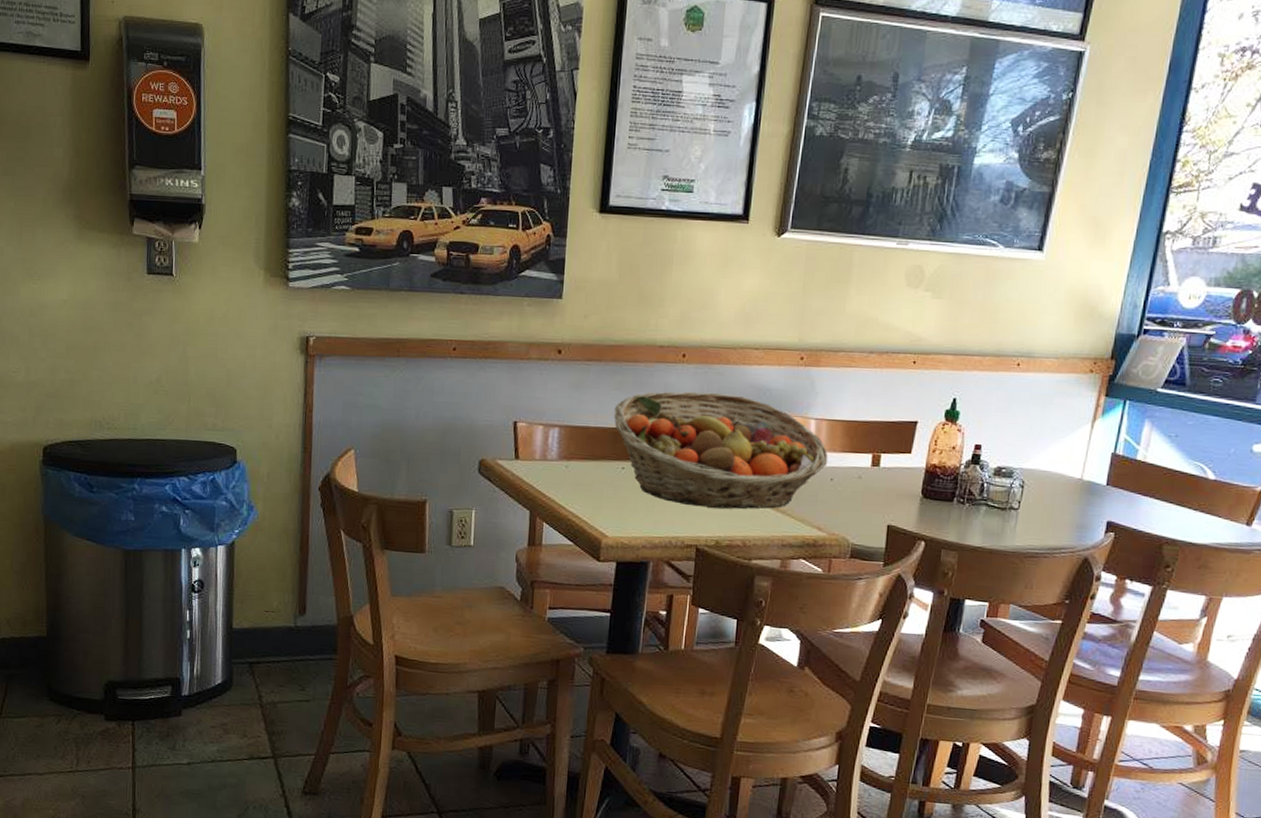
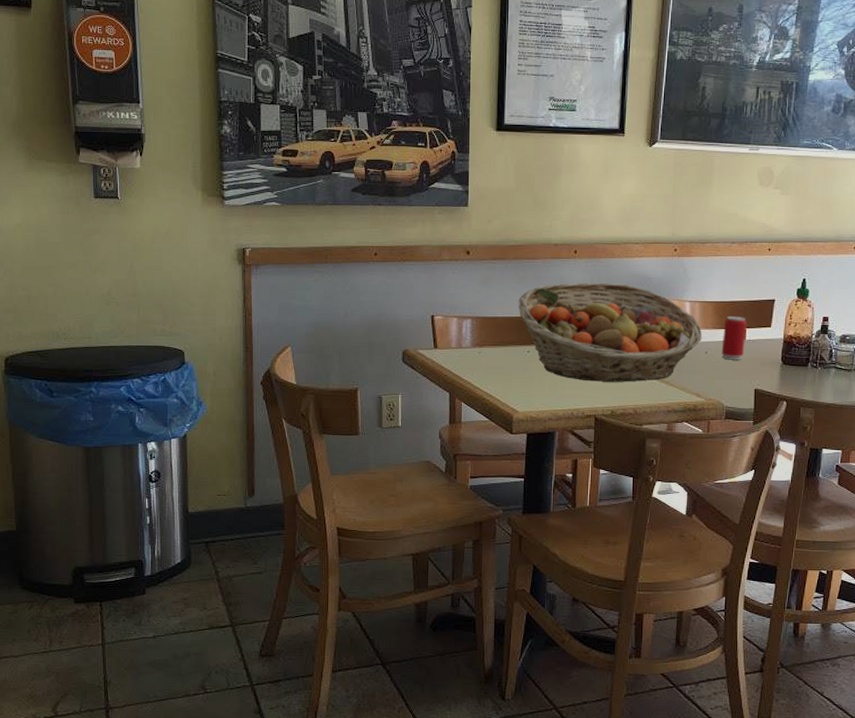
beverage can: none [850,438,882,491] -> present [721,315,747,360]

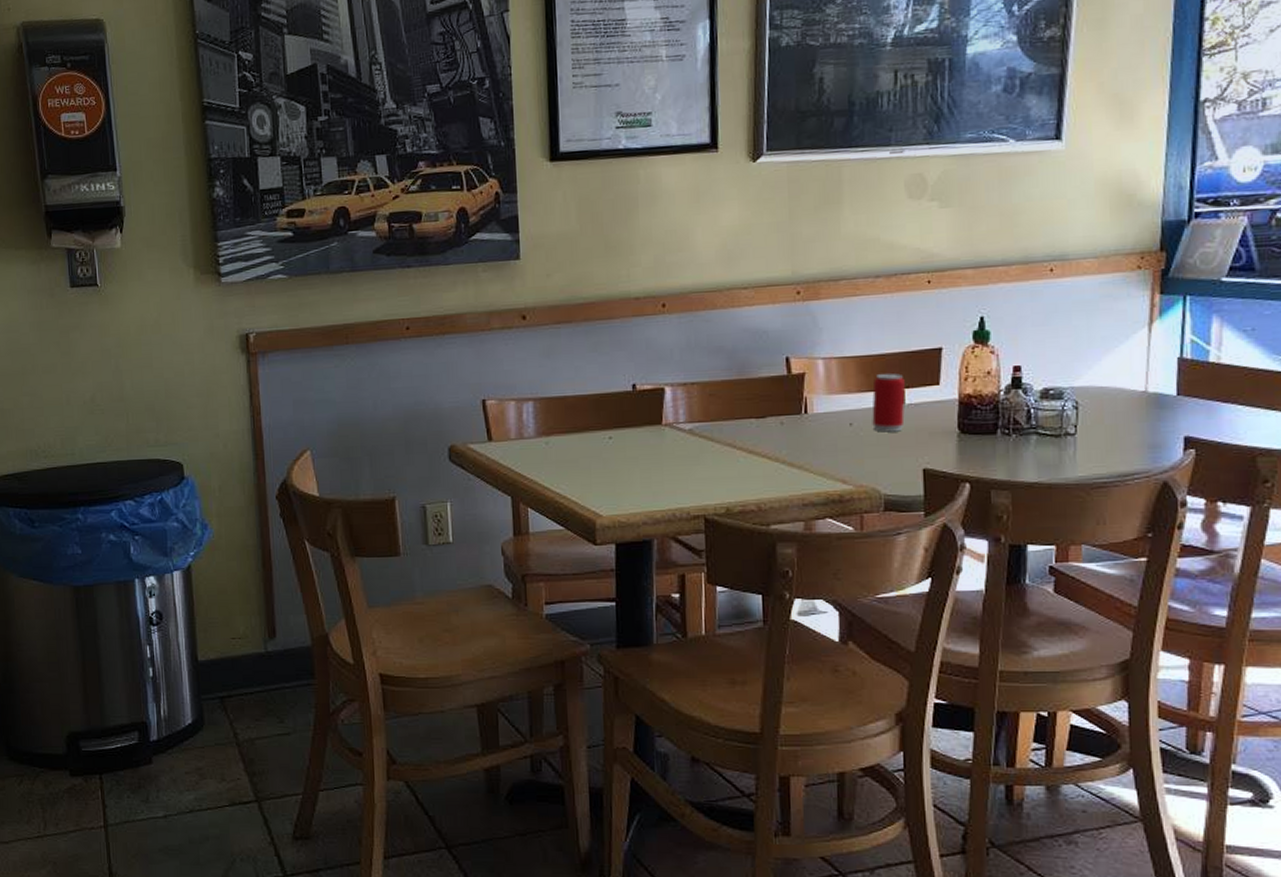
fruit basket: present [518,282,702,382] -> none [592,342,844,472]

